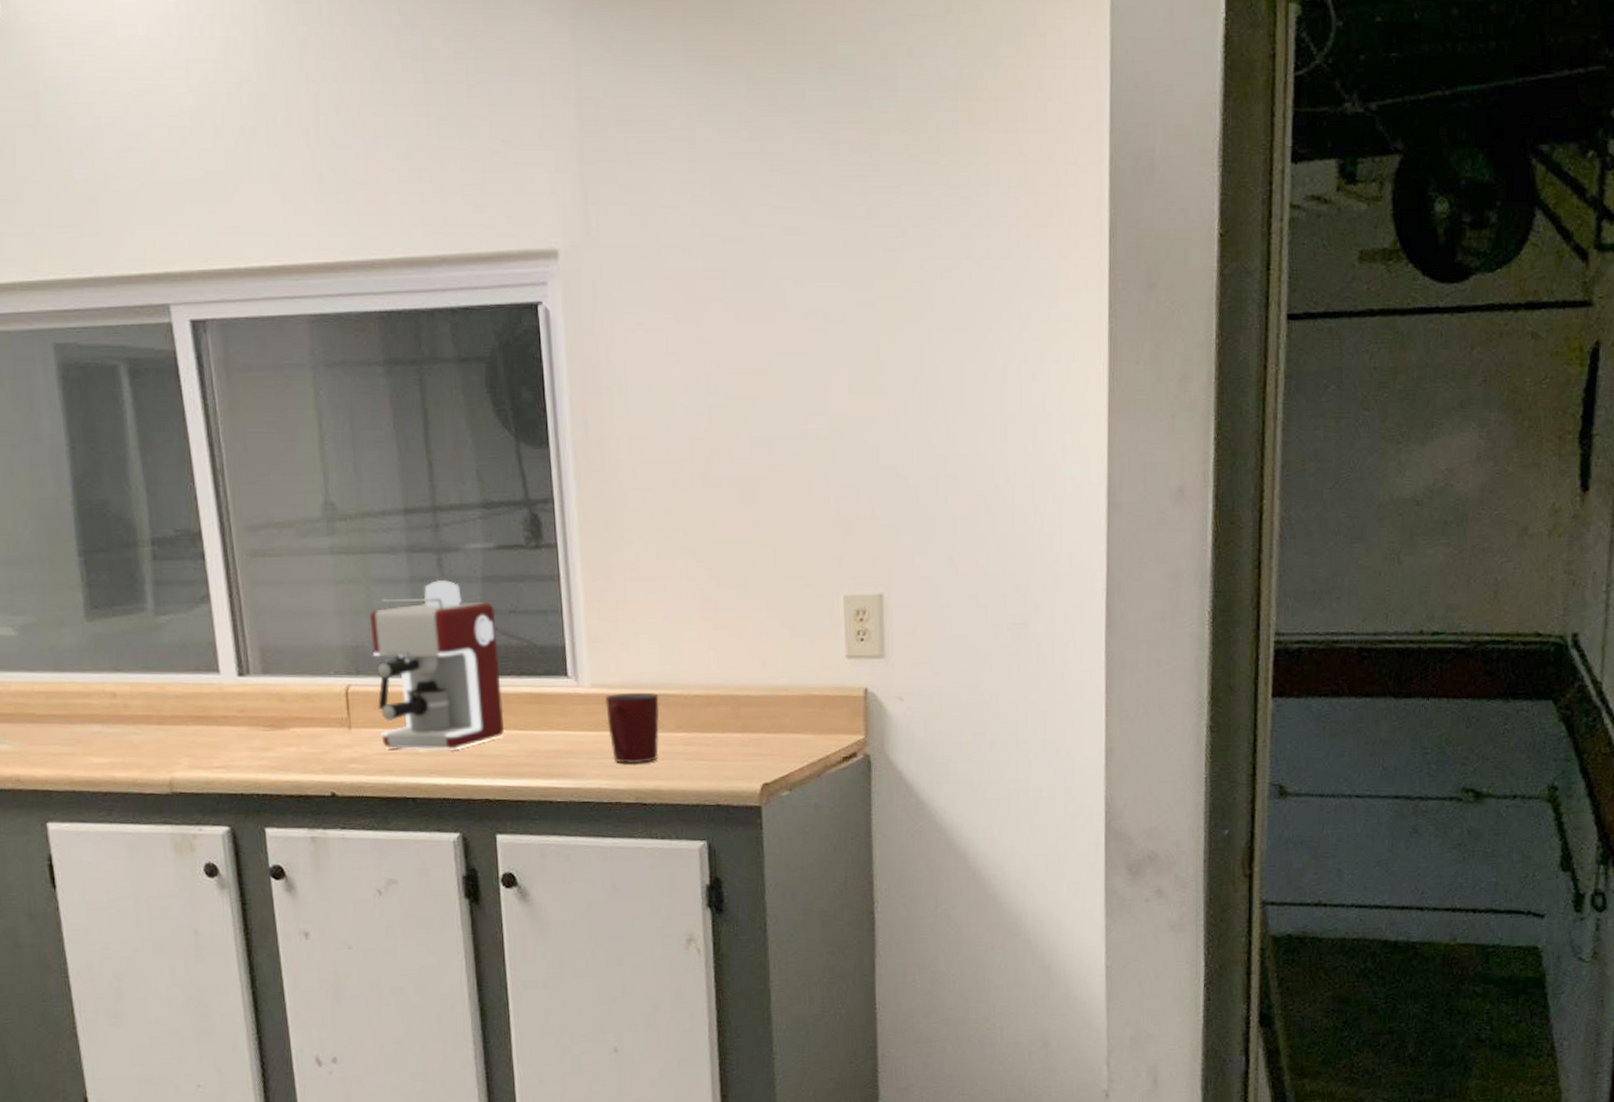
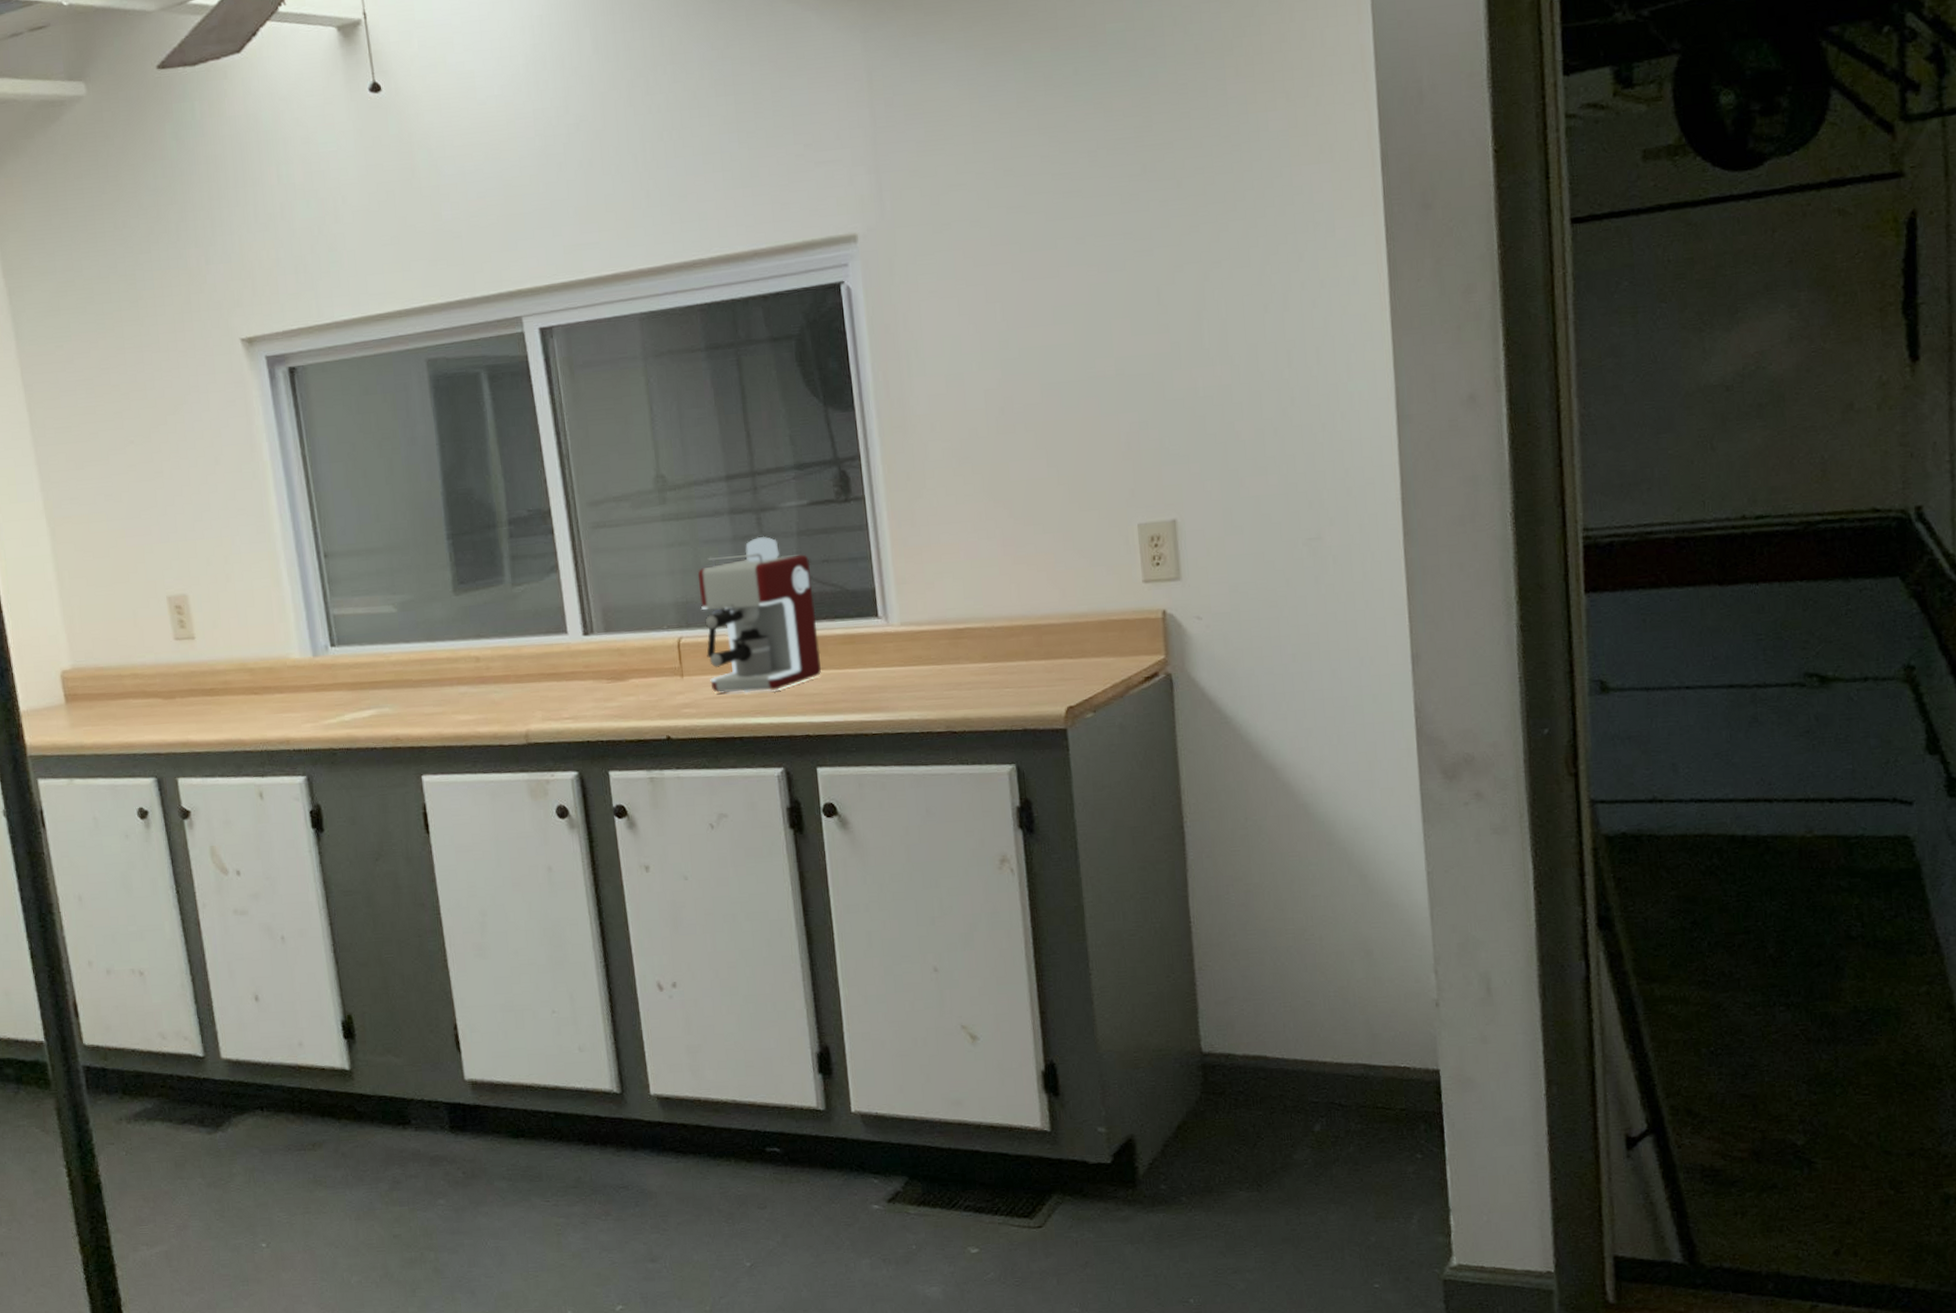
mug: present [604,692,659,764] -> none [913,627,967,695]

